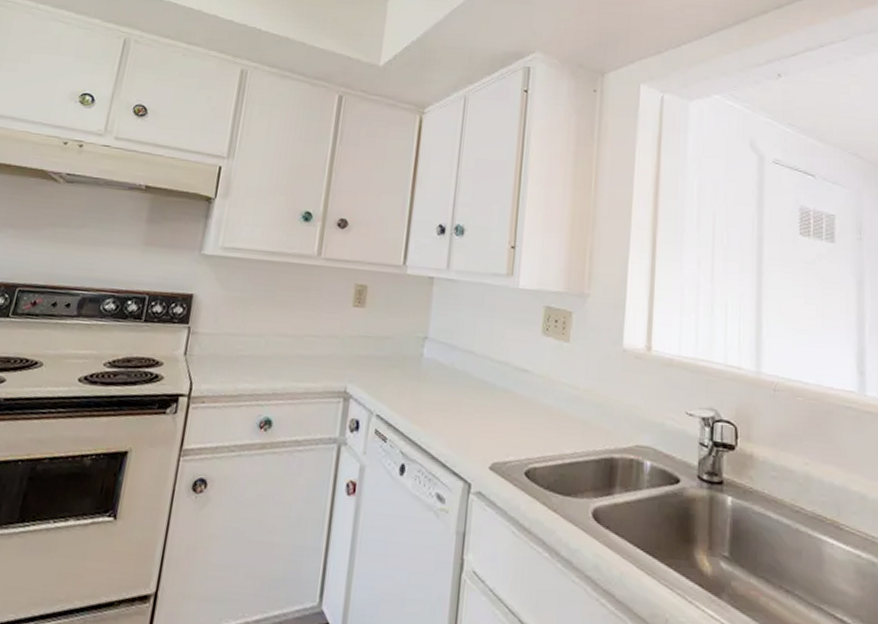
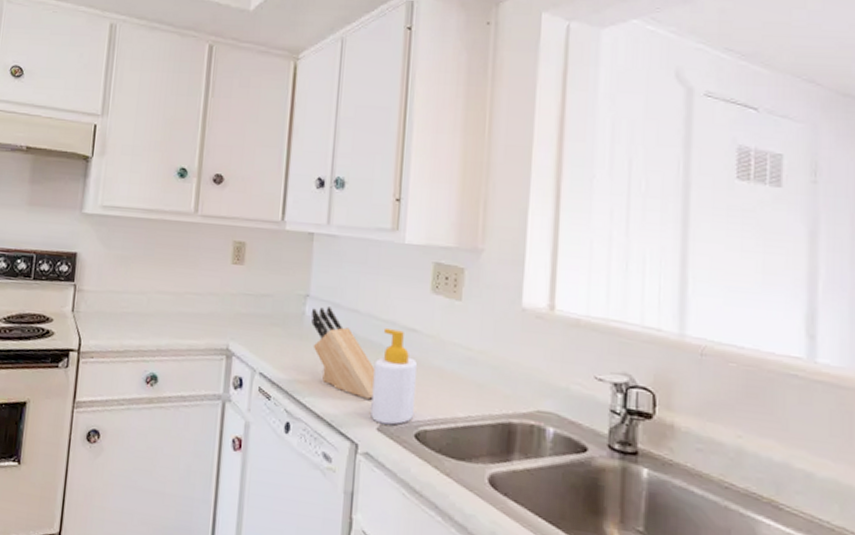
knife block: none [428,348,489,439] -> present [310,306,376,400]
soap bottle: none [483,369,528,464] -> present [370,328,417,425]

